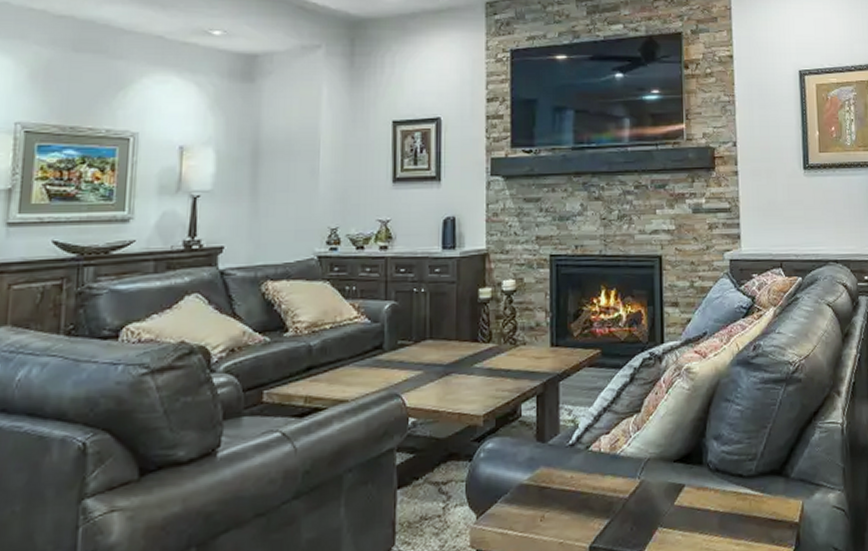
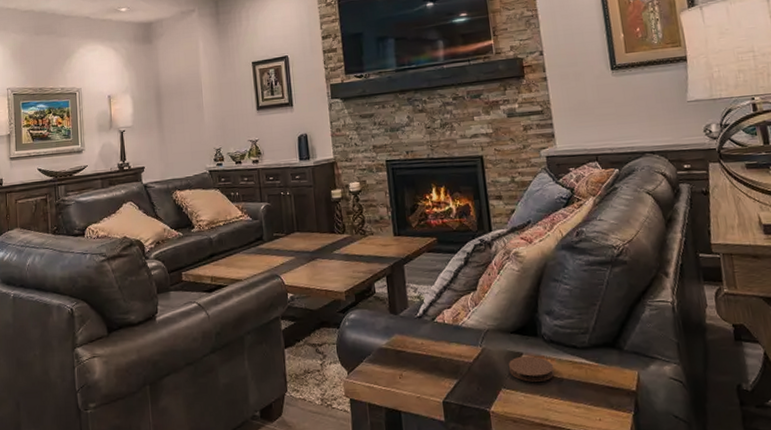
coaster: none [667,487,717,518] -> present [508,355,555,382]

